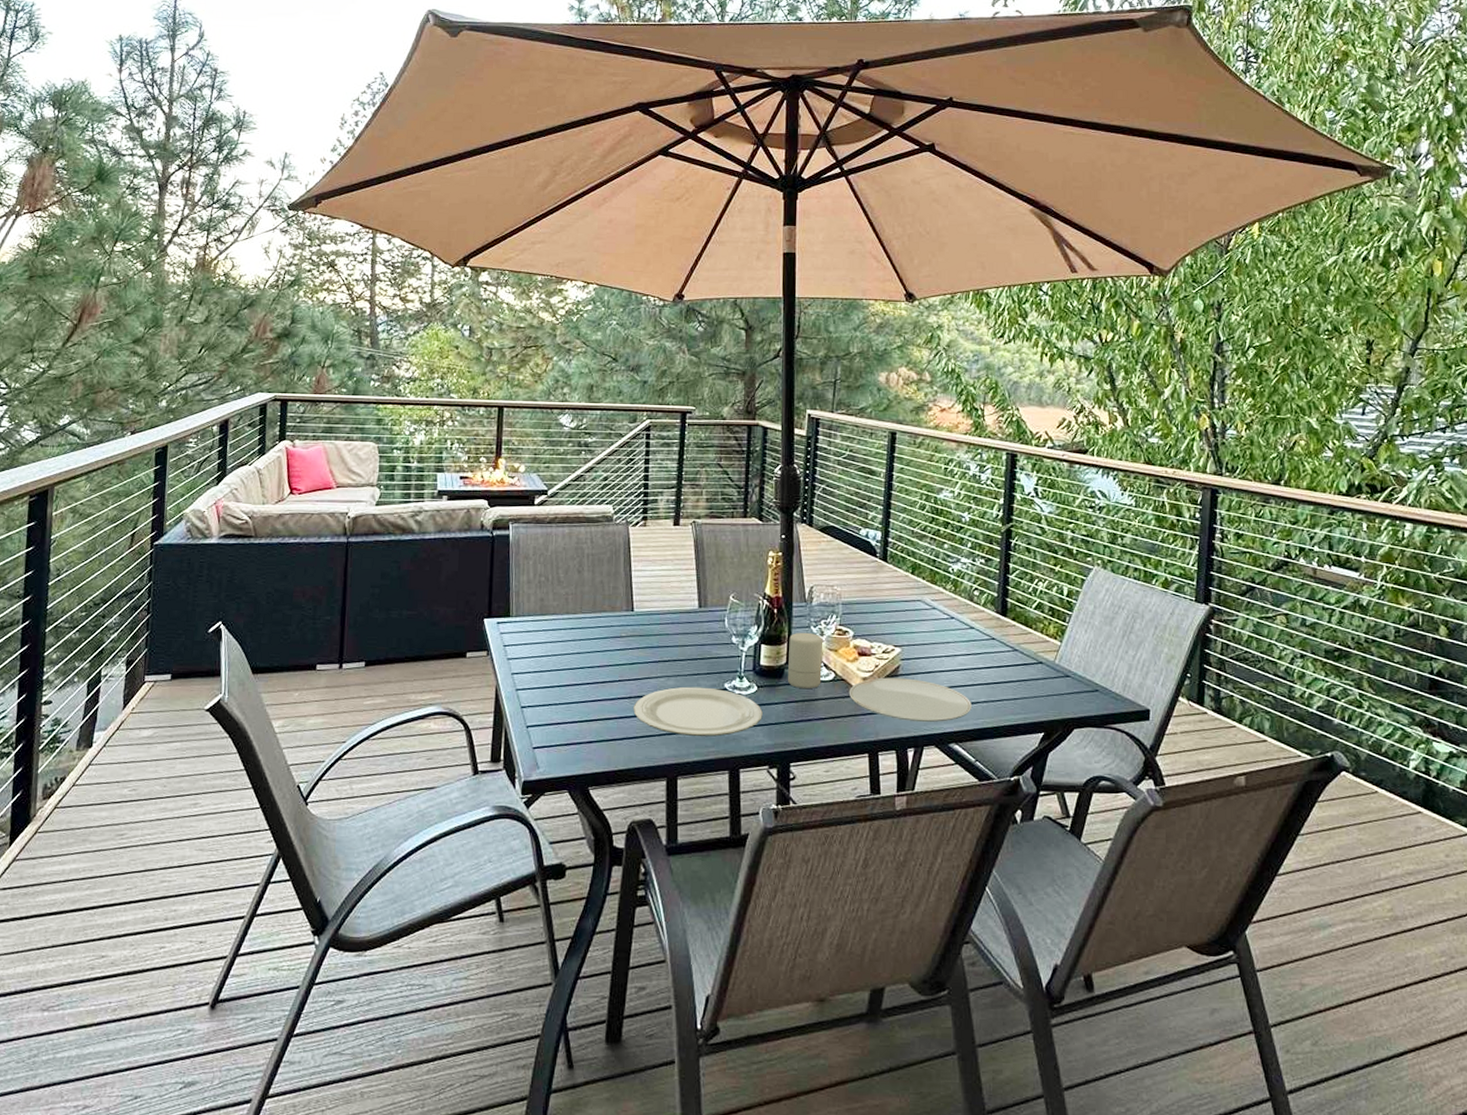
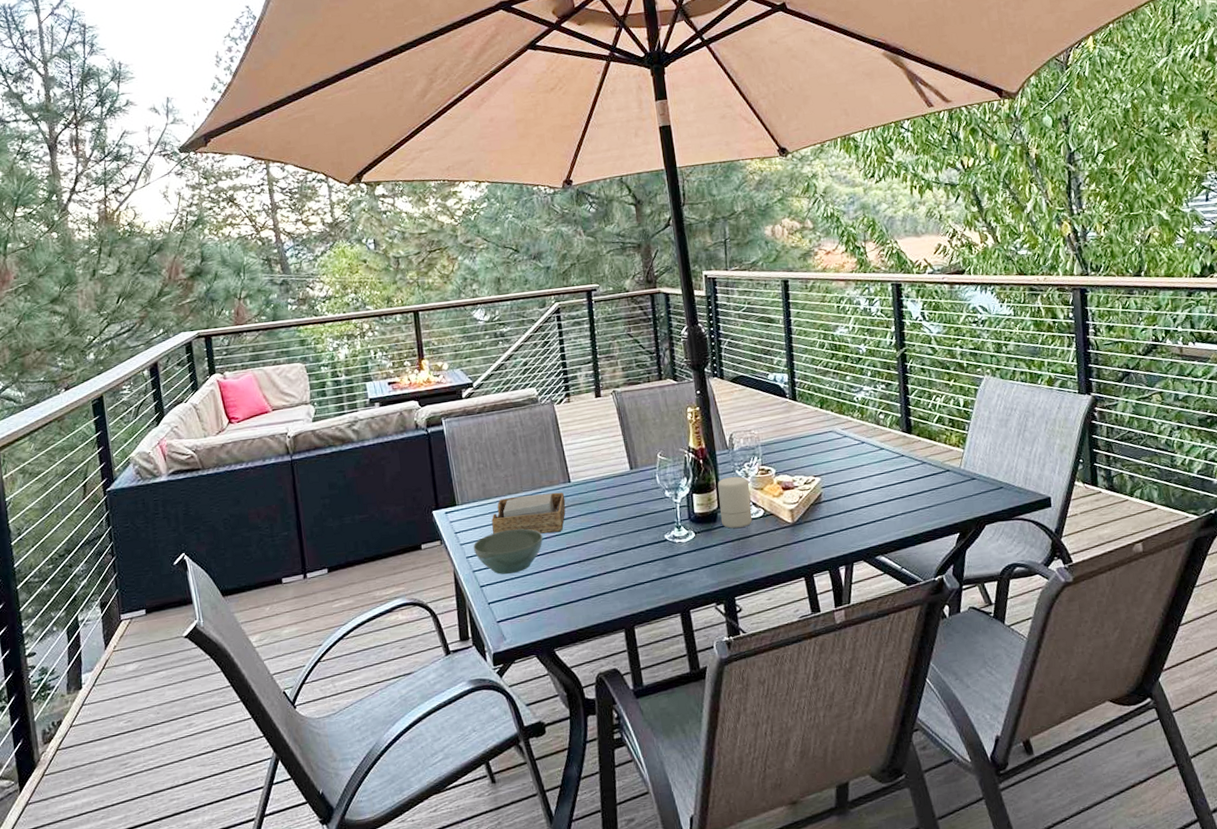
bowl: none [520,651,596,699] -> present [473,528,543,575]
napkin holder: none [544,617,625,663] -> present [491,492,566,535]
plate: present [633,686,763,737] -> none [584,540,704,589]
plate: present [848,677,973,723] -> none [778,503,892,543]

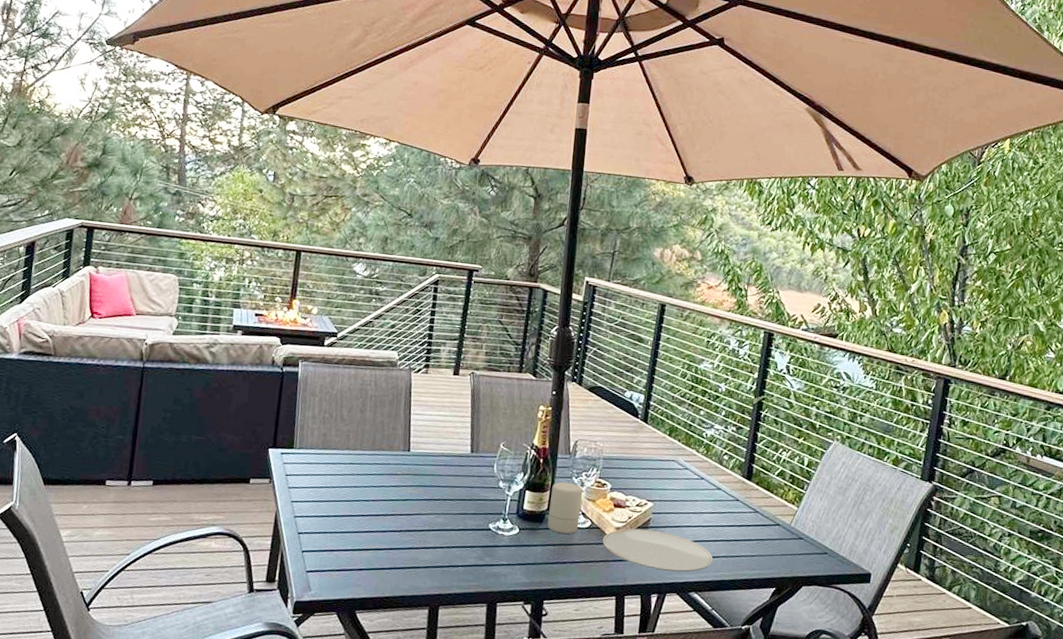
bowl: present [473,528,543,575] -> none [300,483,371,528]
napkin holder: present [491,492,566,535] -> none [323,452,402,498]
plate: none [778,503,892,543] -> present [602,528,714,573]

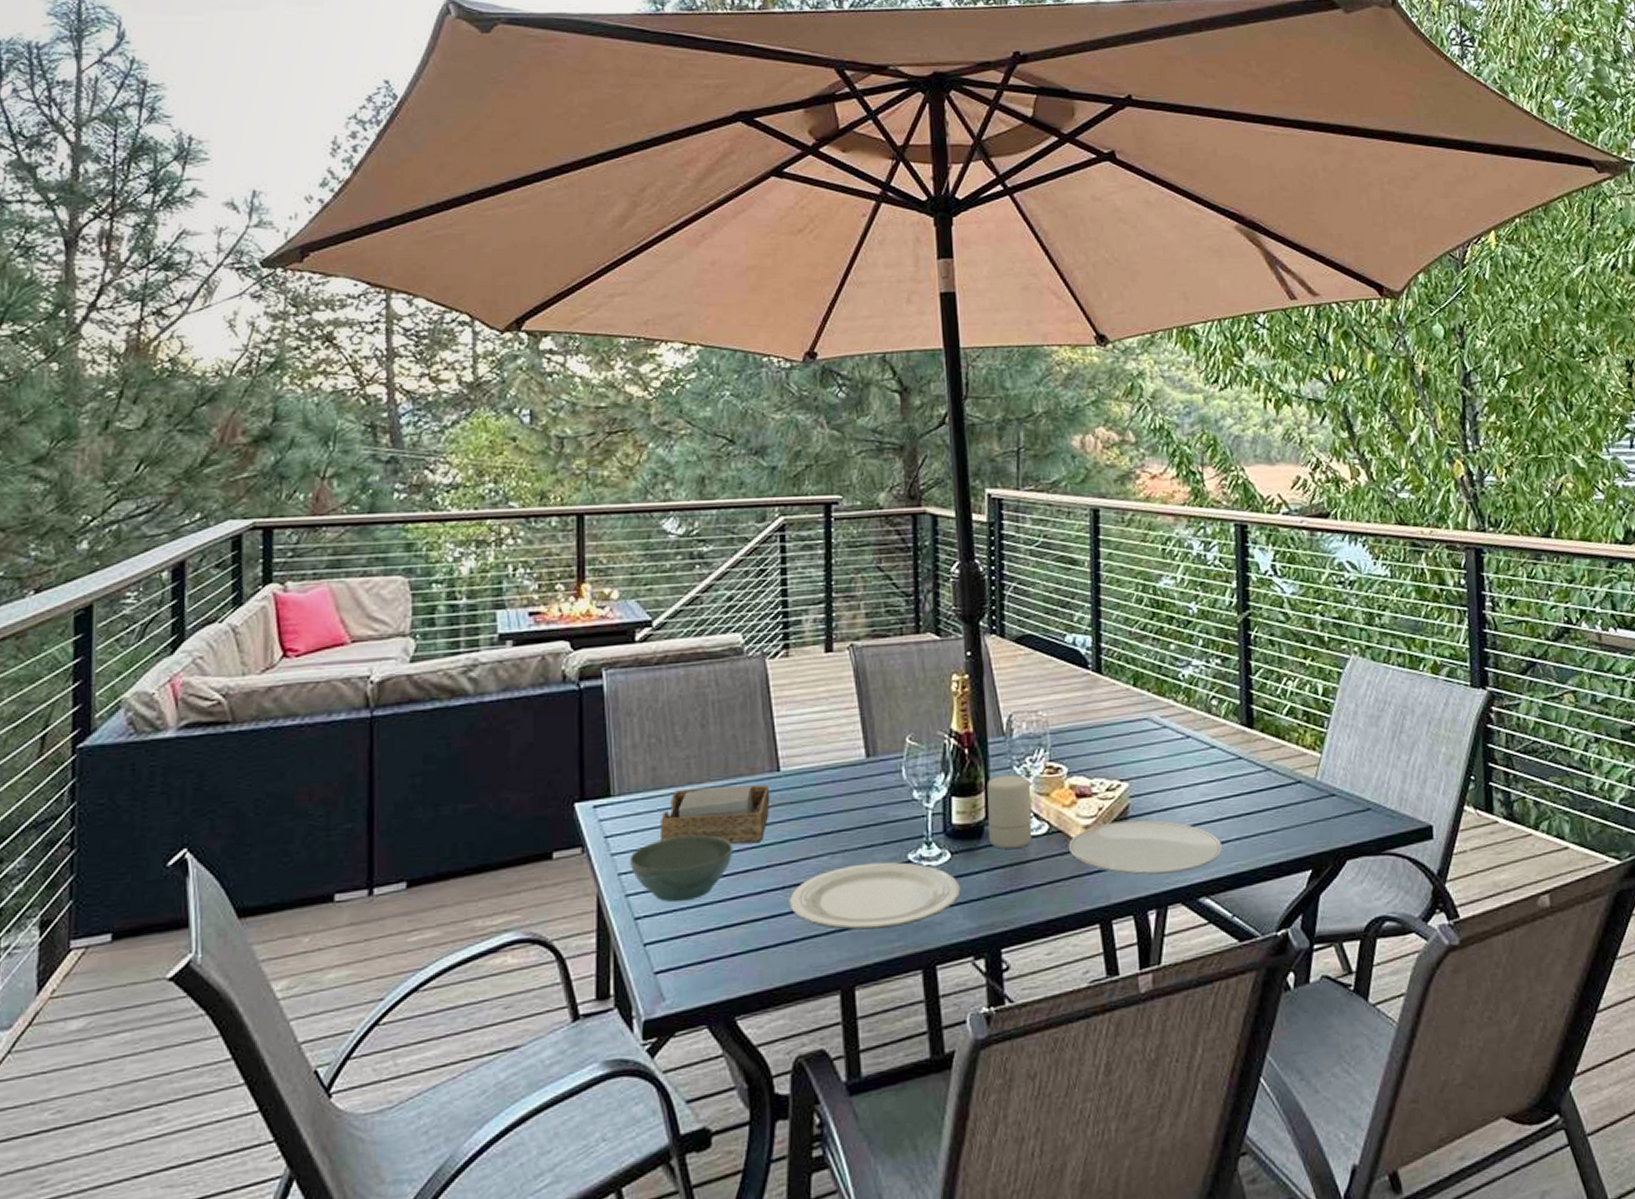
bowl: none [300,483,371,528] -> present [629,835,734,903]
napkin holder: none [323,452,402,498] -> present [661,784,770,845]
plate: none [402,524,522,572] -> present [789,861,961,931]

